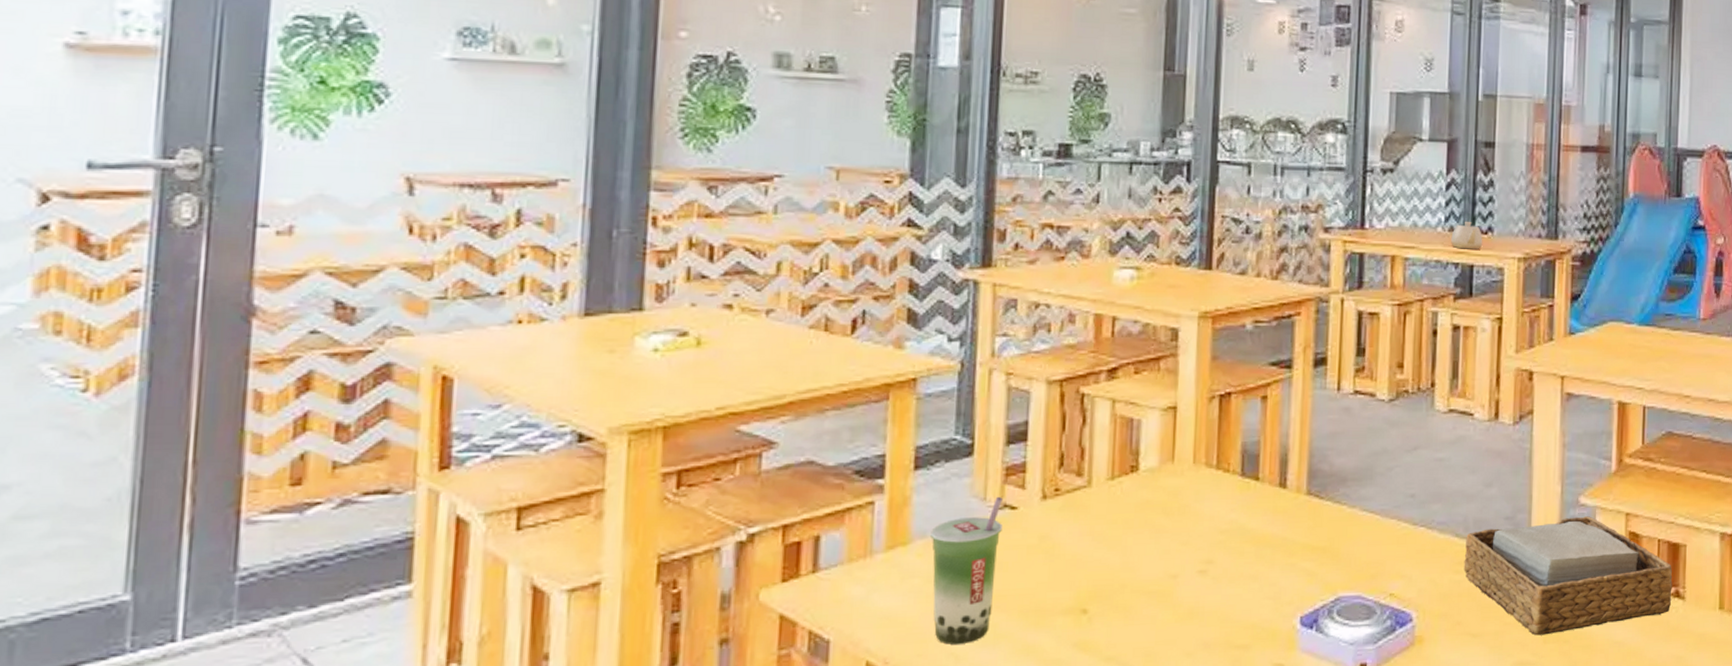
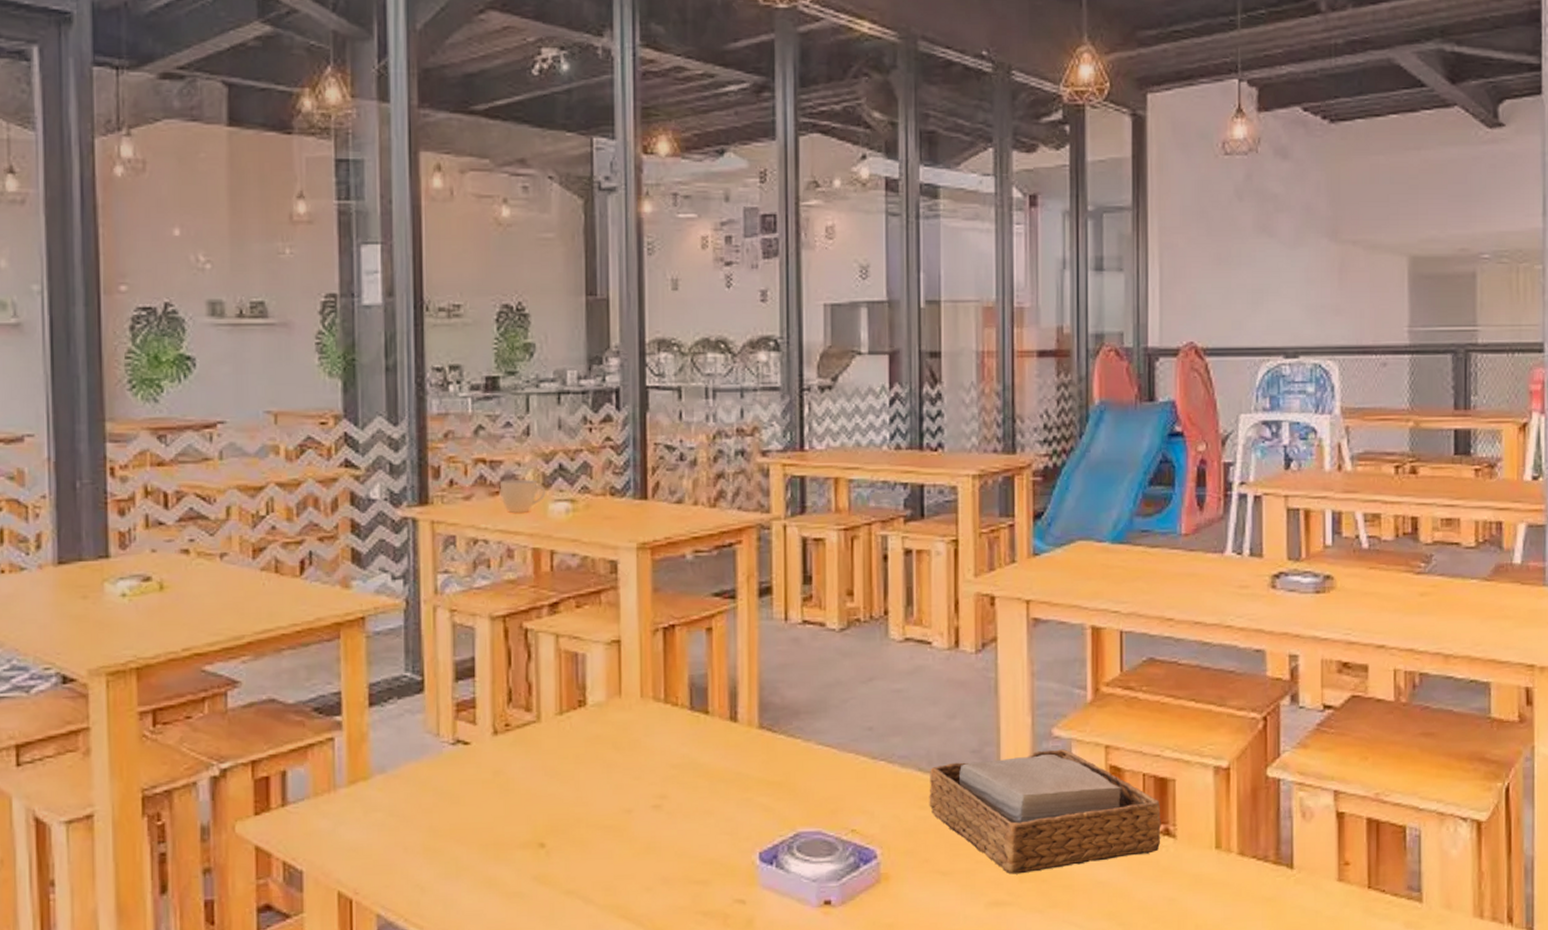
beverage cup: present [929,497,1004,645] -> none [388,733,457,876]
cup: none [1066,246,1112,280] -> present [501,480,546,514]
teapot: present [1451,221,1483,249] -> none [898,437,933,468]

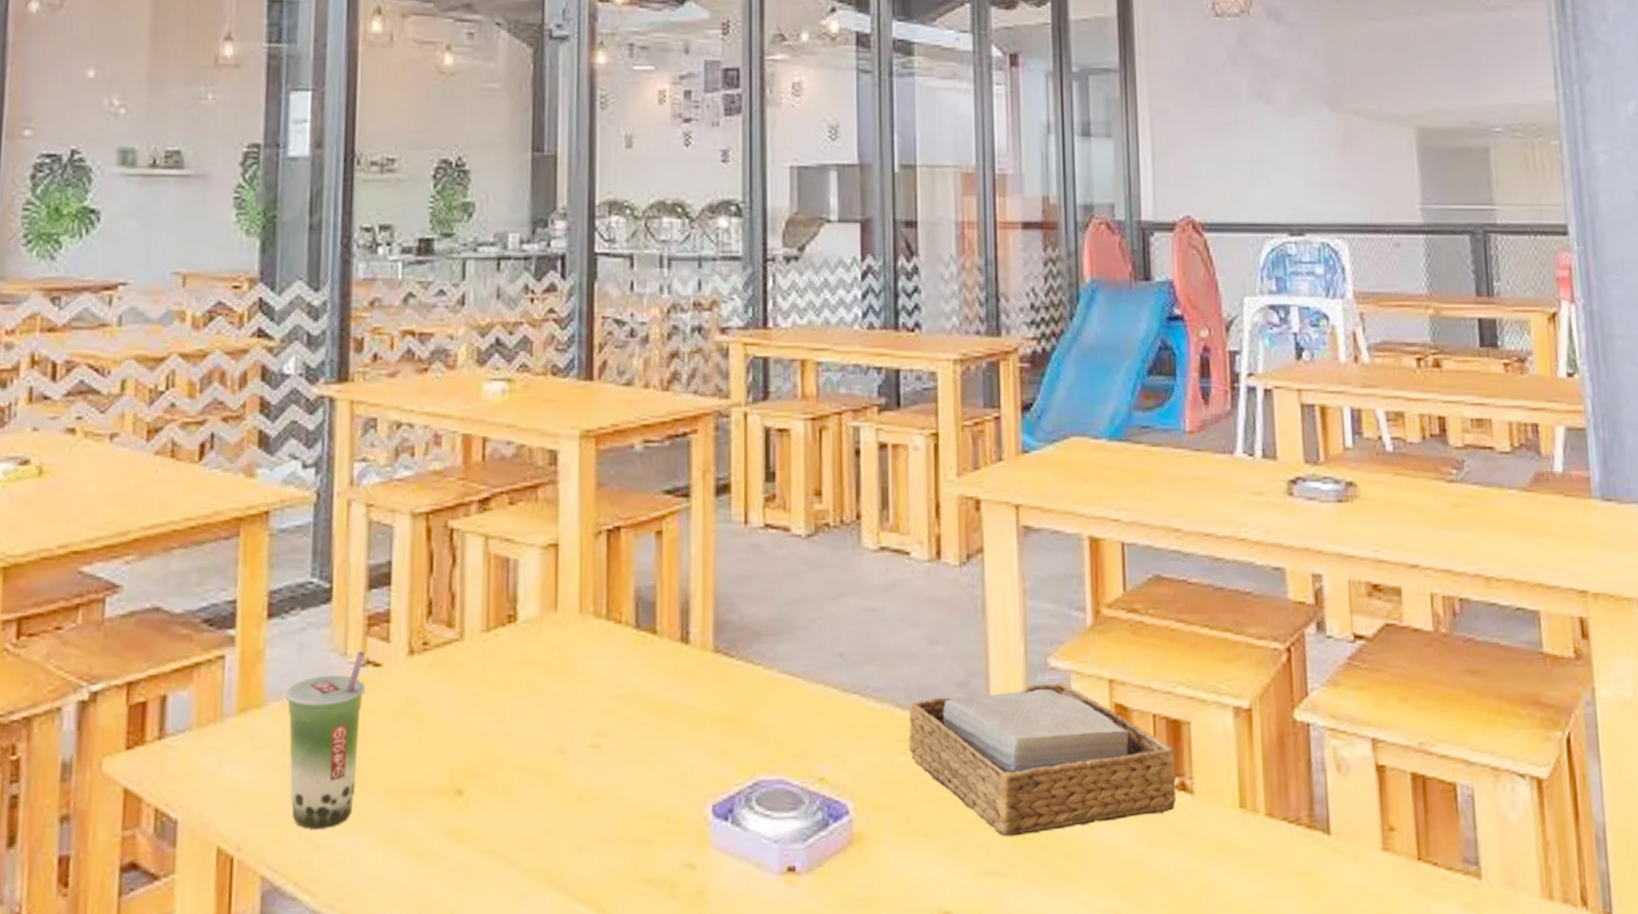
beverage cup: none [388,733,457,876] -> present [284,652,366,829]
cup: present [501,480,546,514] -> none [430,355,480,394]

